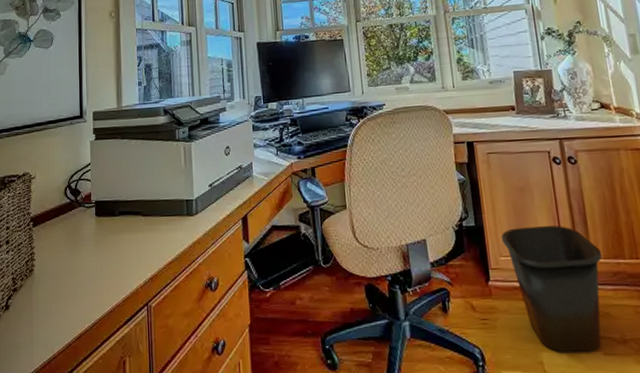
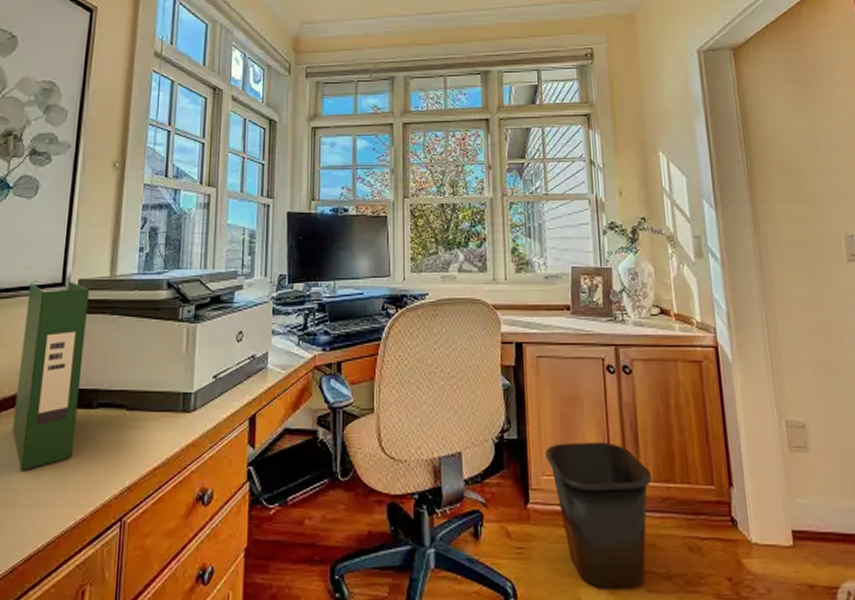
binder: none [55,114,105,269] -> present [12,281,90,472]

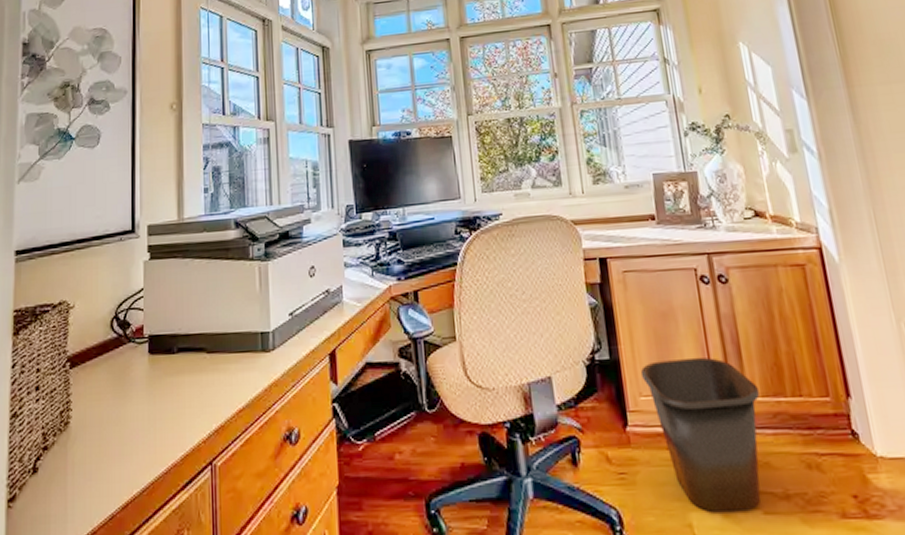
binder: present [12,281,90,472] -> none [98,228,160,420]

